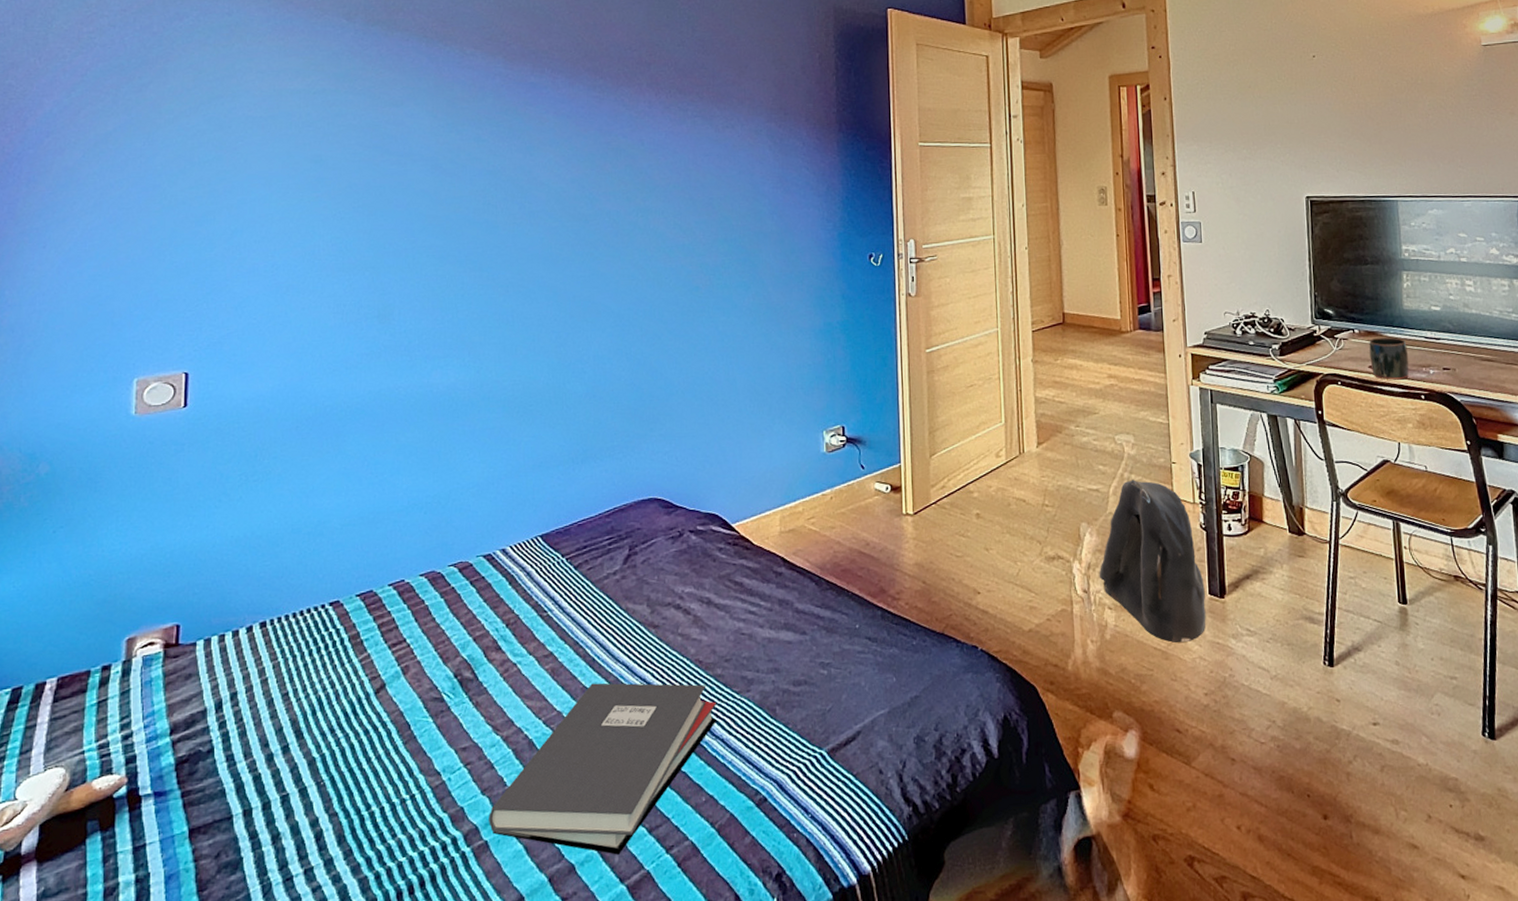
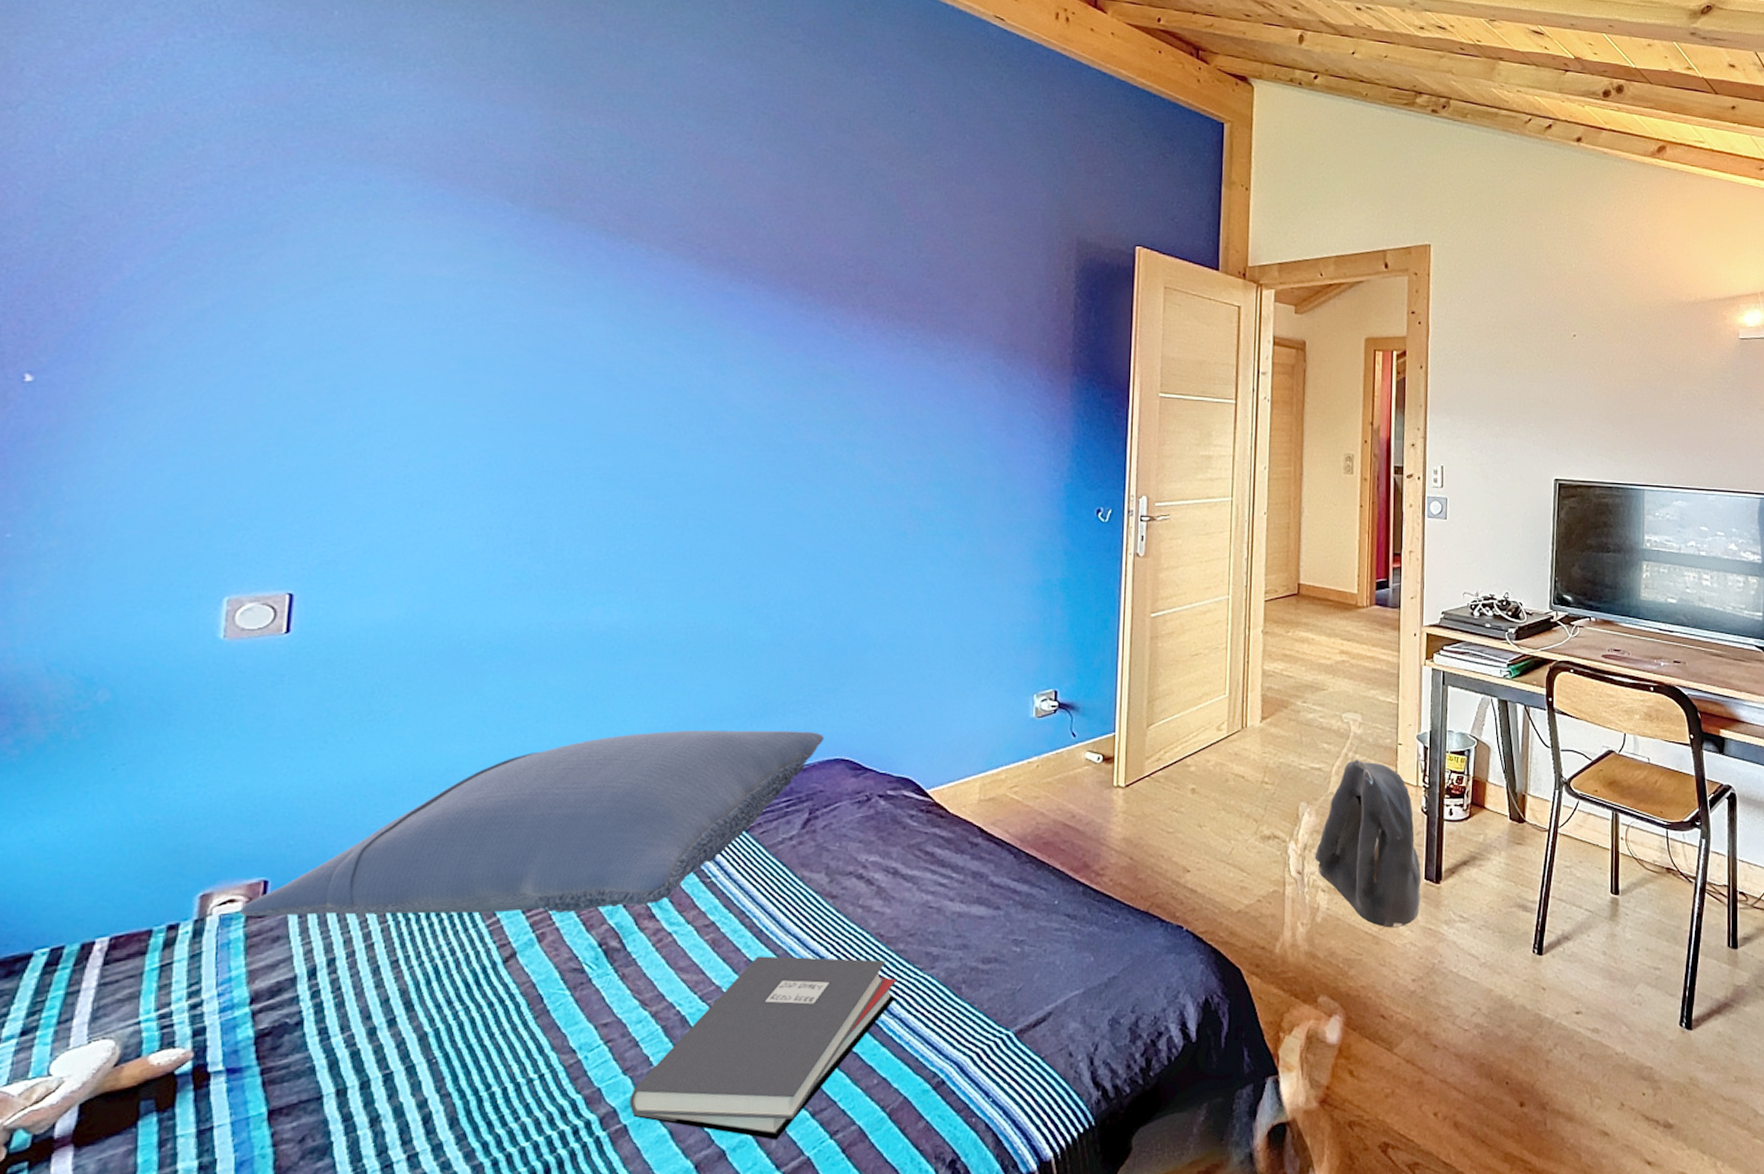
pillow: none [159,474,638,658] -> present [240,730,825,917]
mug: present [1369,337,1410,380] -> none [1604,626,1642,671]

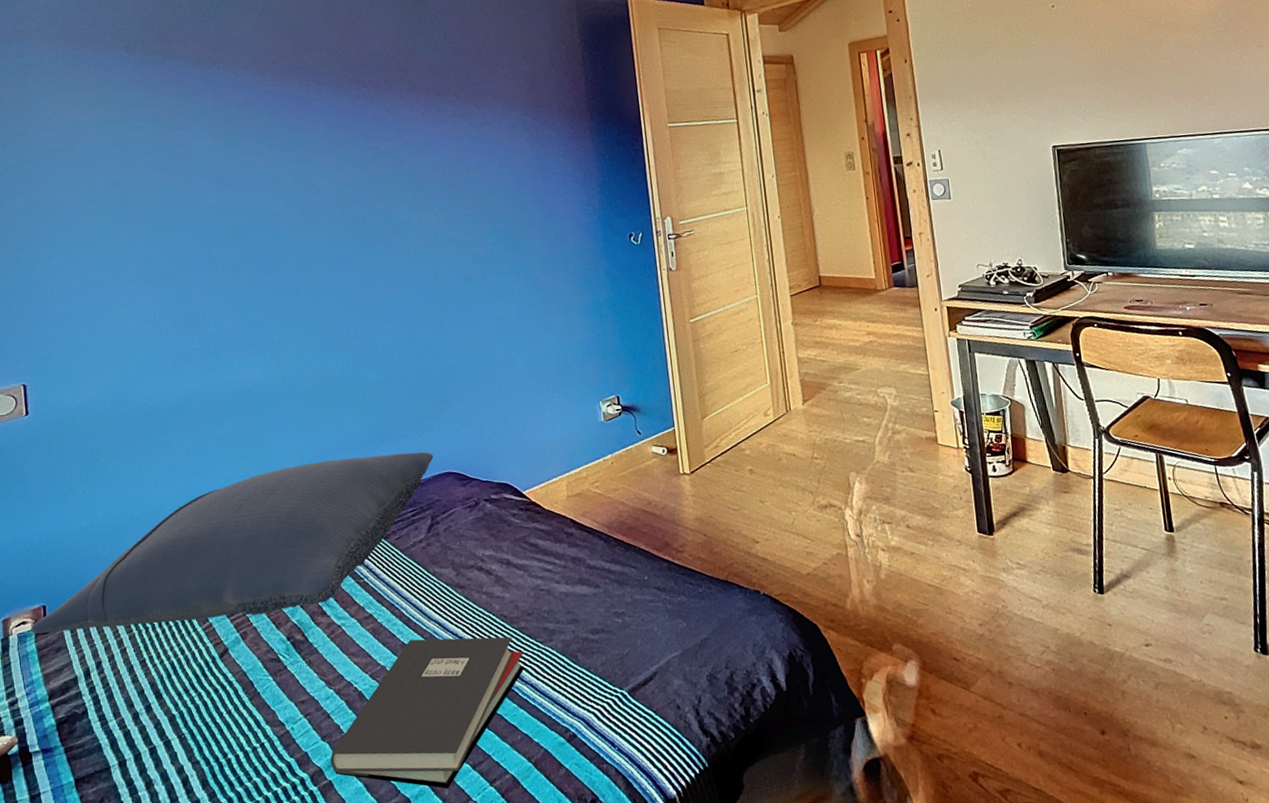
backpack: present [1314,760,1421,927] -> none [870,429,977,579]

